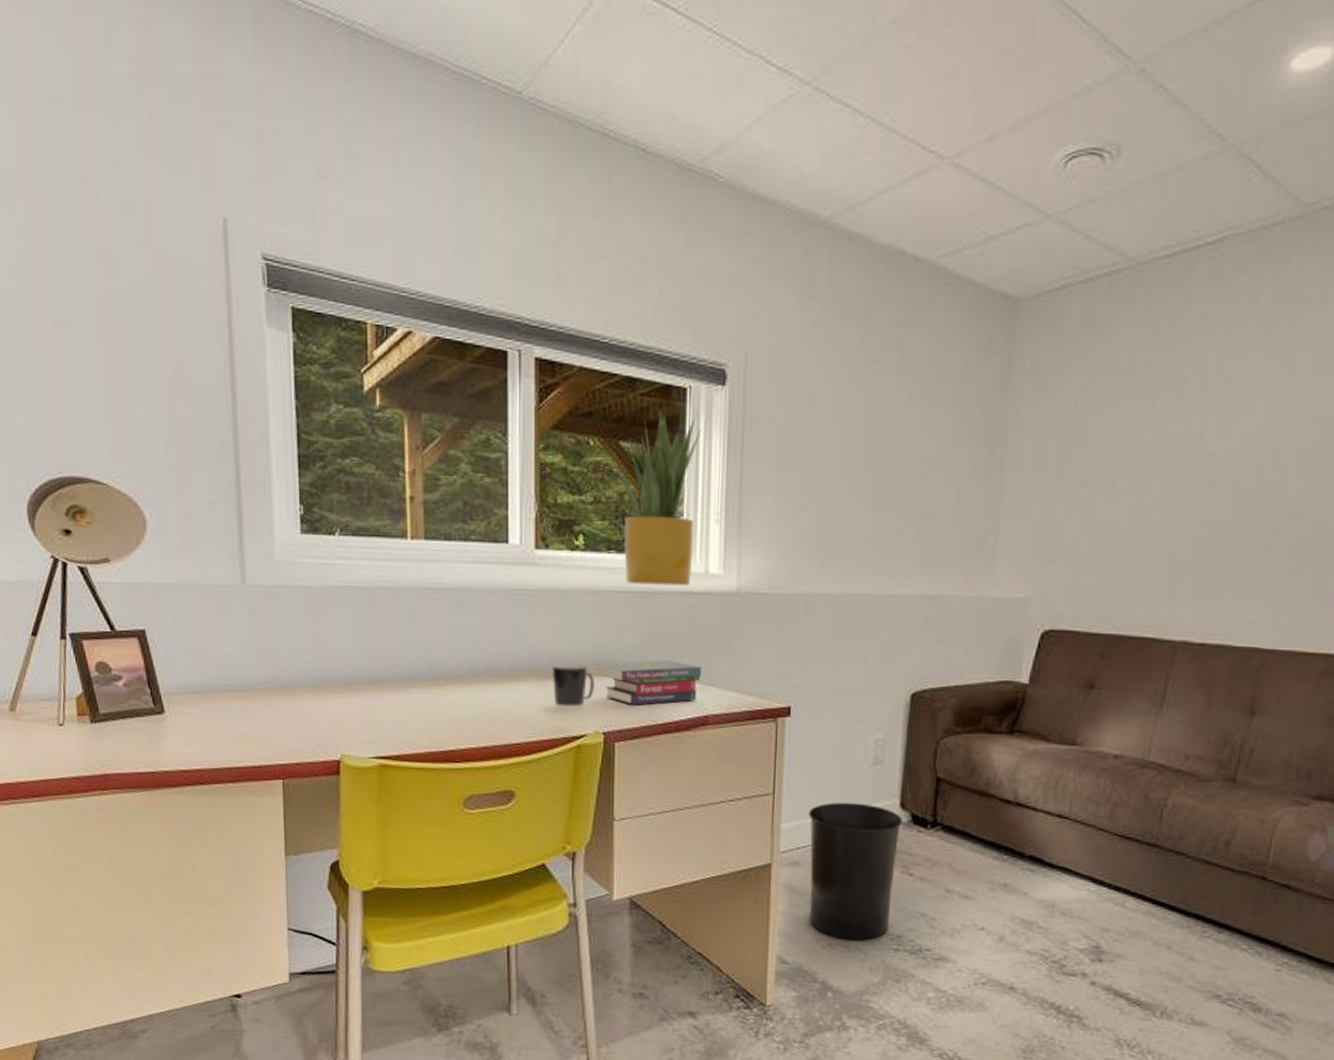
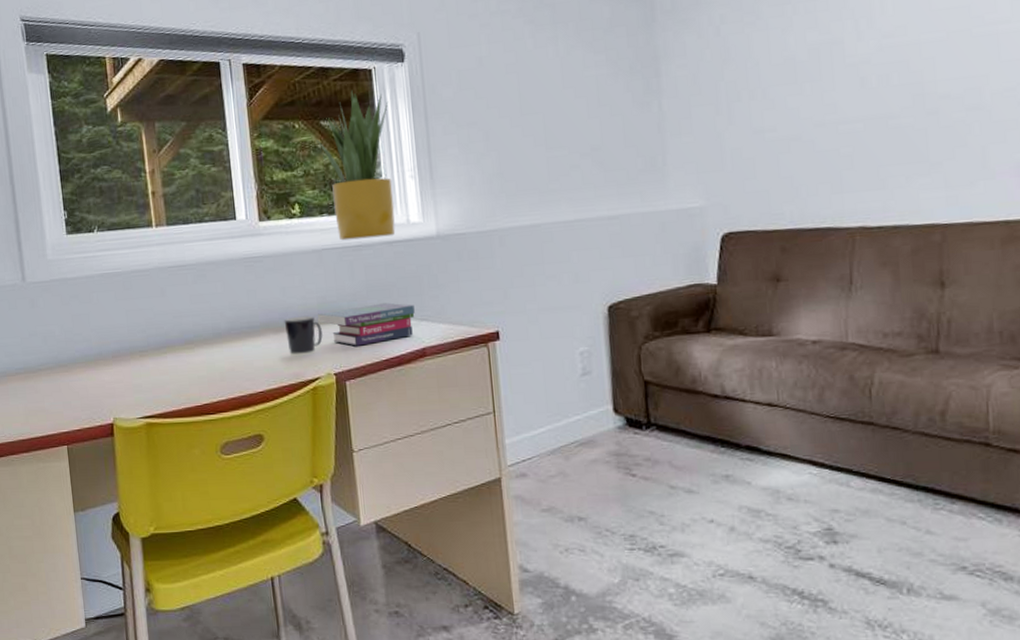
waste bin: present [808,802,903,941] -> none [528,412,620,544]

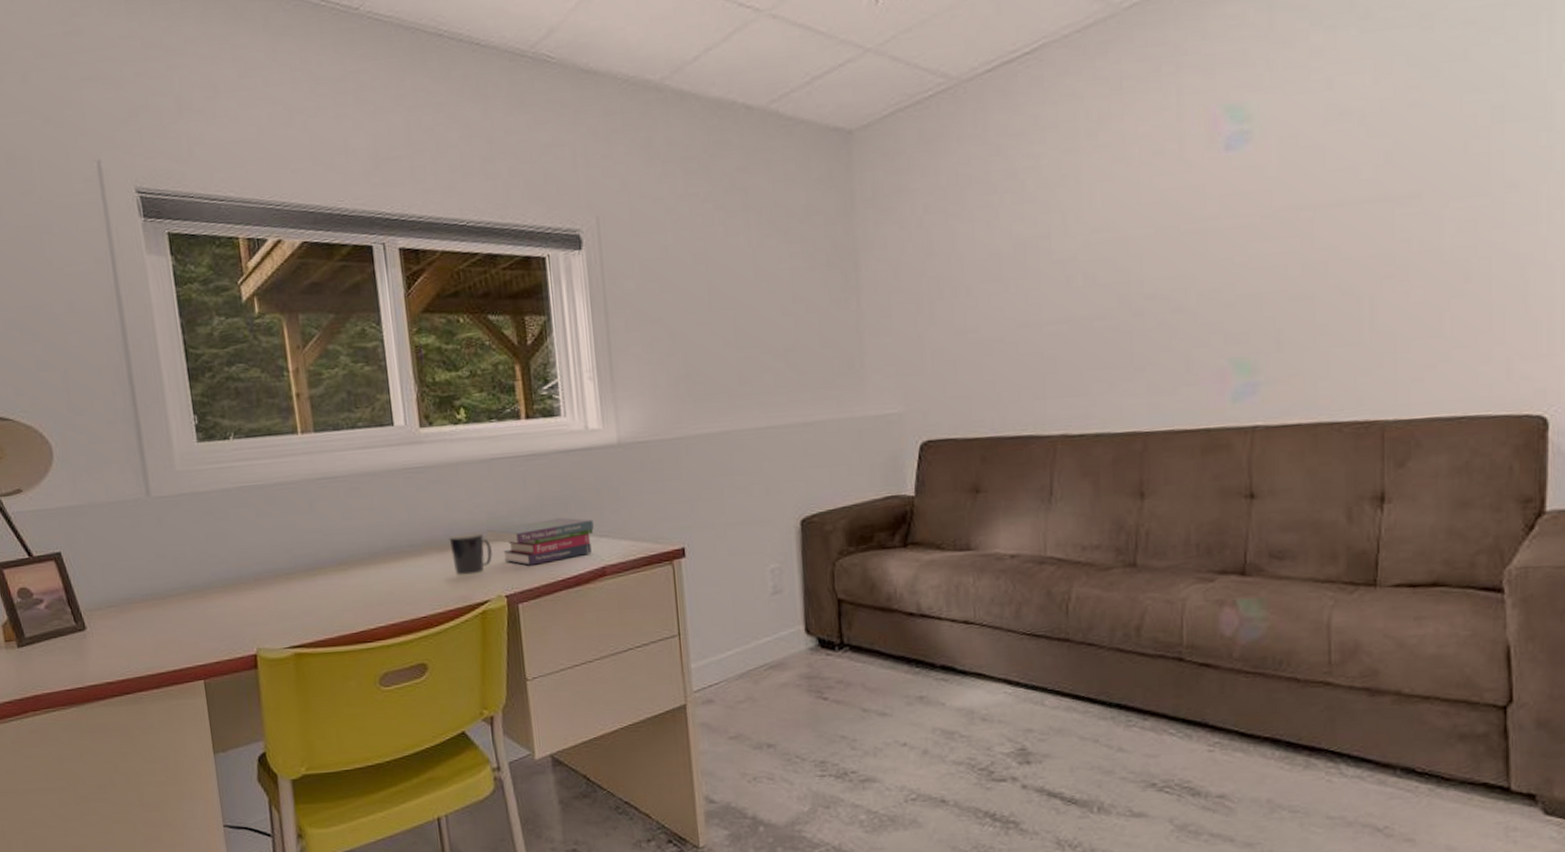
planter: present [315,90,396,241] -> none [482,280,573,449]

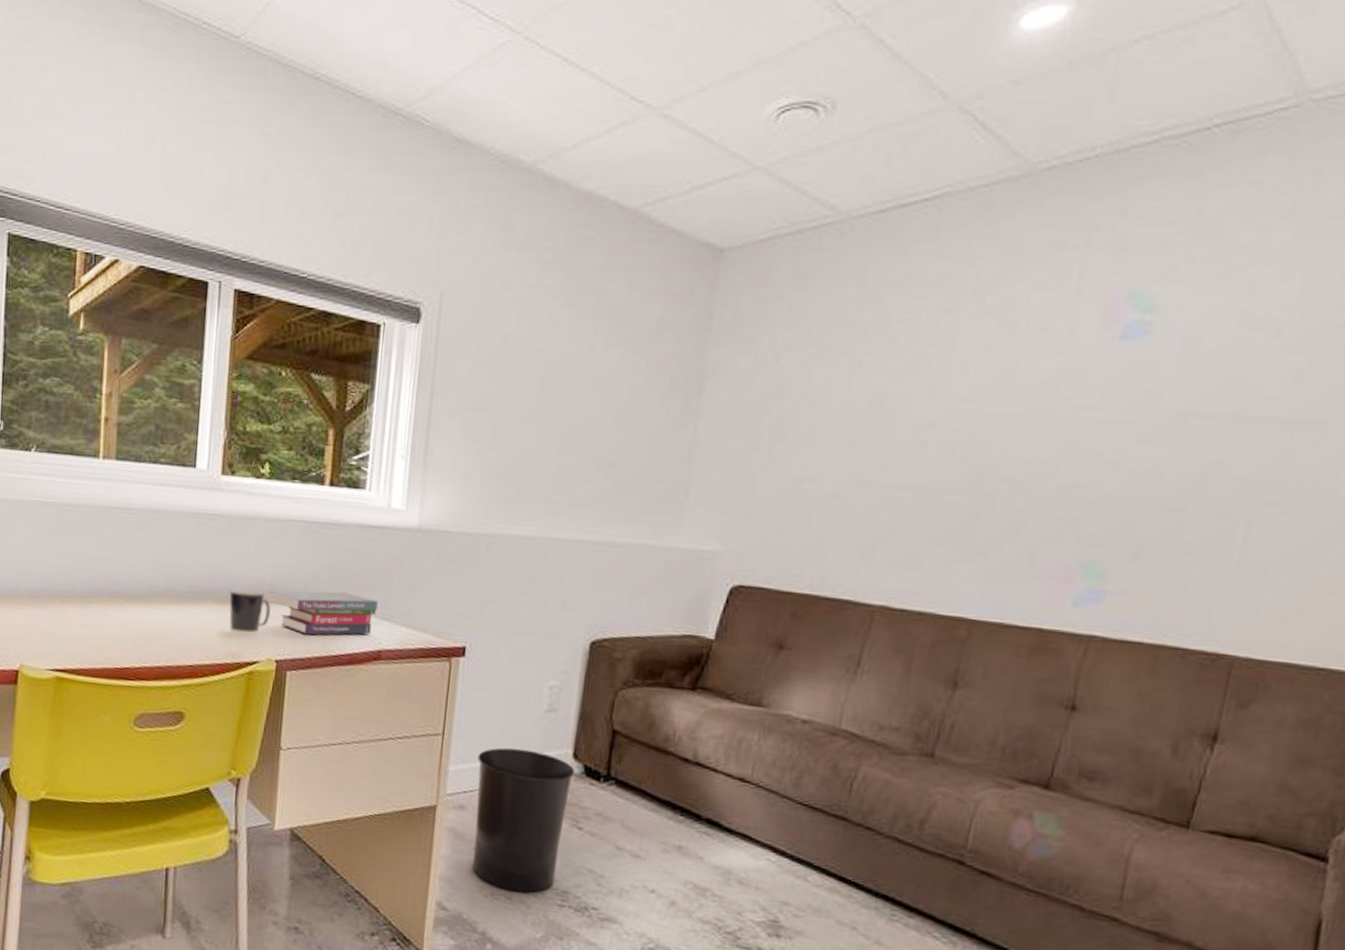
waste bin: none [716,634,811,772] -> present [472,747,575,893]

